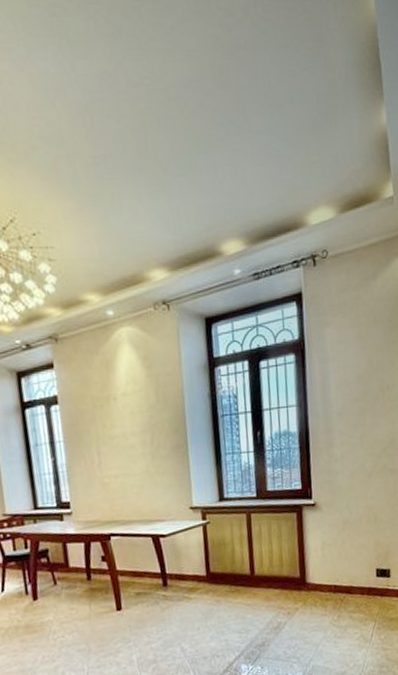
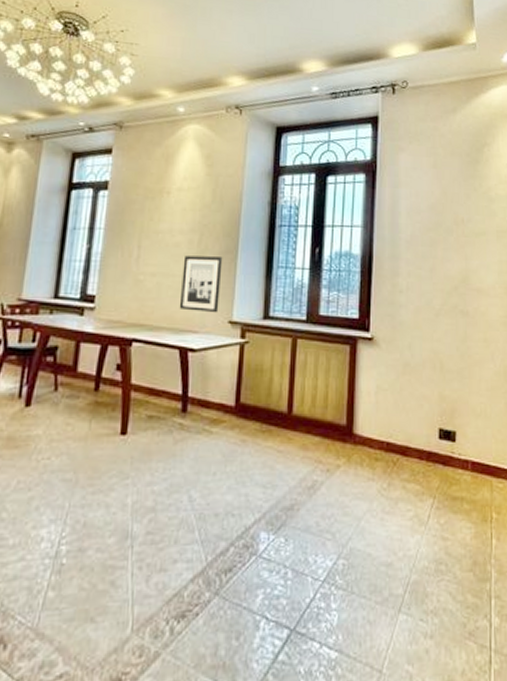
wall art: none [140,452,180,504] -> present [179,255,223,313]

